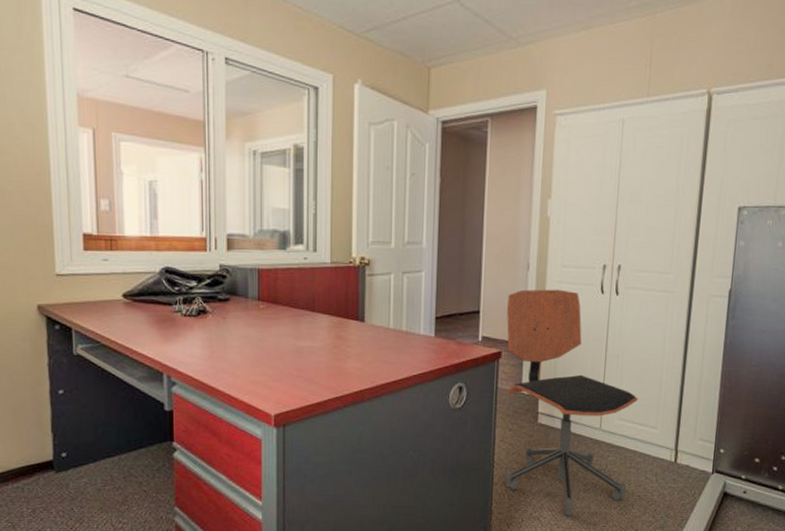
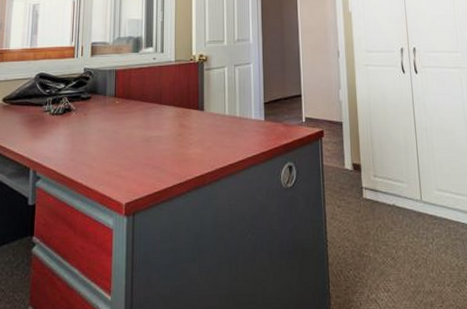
office chair: present [505,289,638,516] -> none [324,71,457,296]

